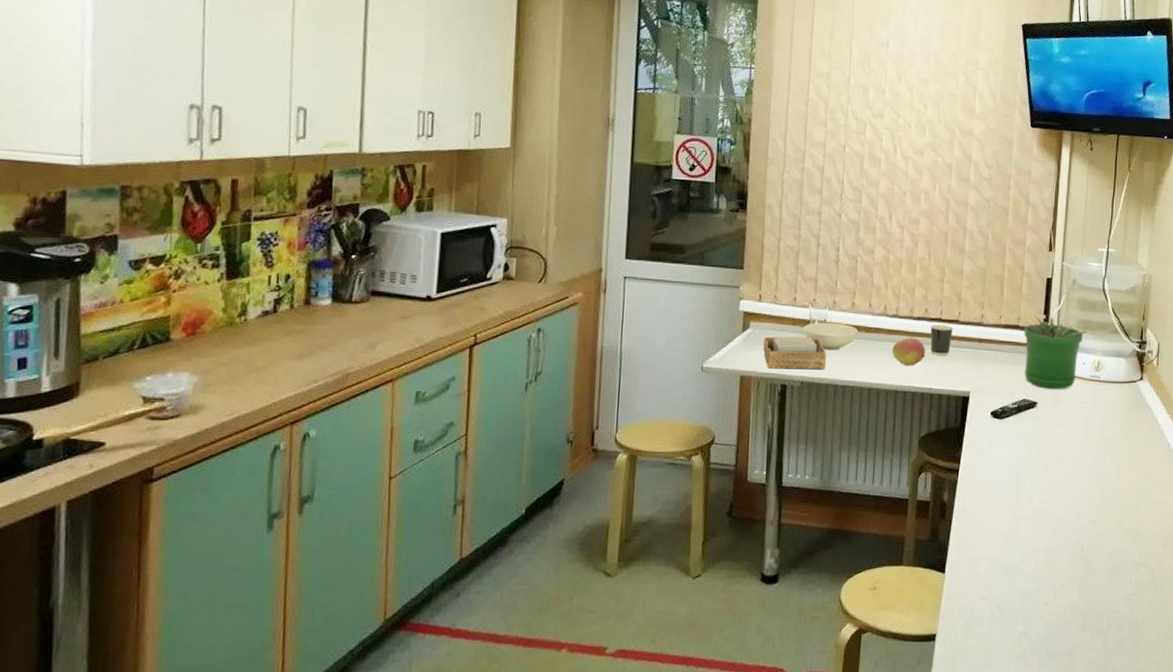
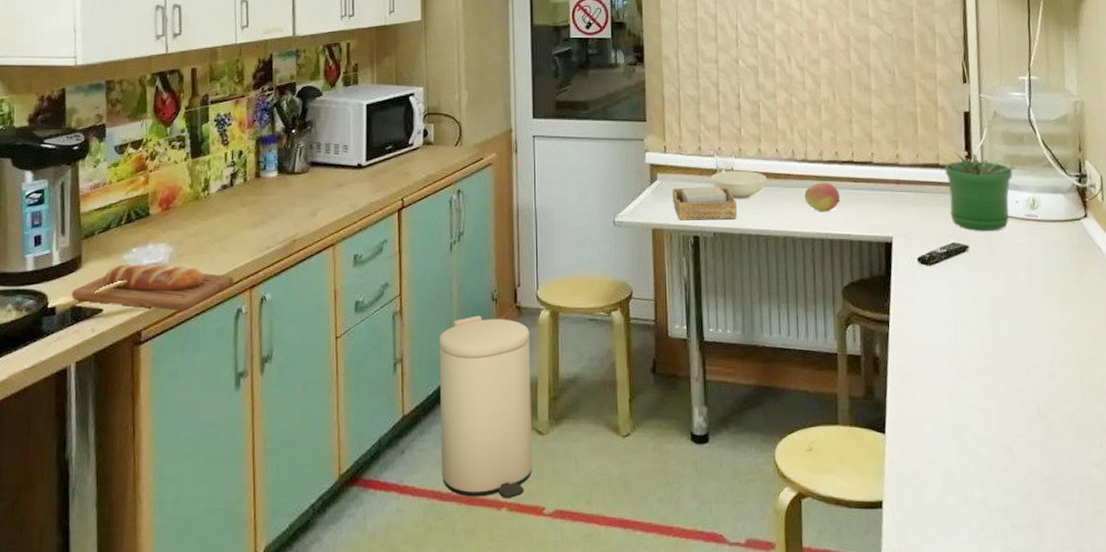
bread loaf: none [64,394,273,447] -> present [71,264,235,311]
pedal bin: none [499,457,605,641] -> present [439,315,533,499]
mug: present [930,325,954,356] -> none [843,167,868,200]

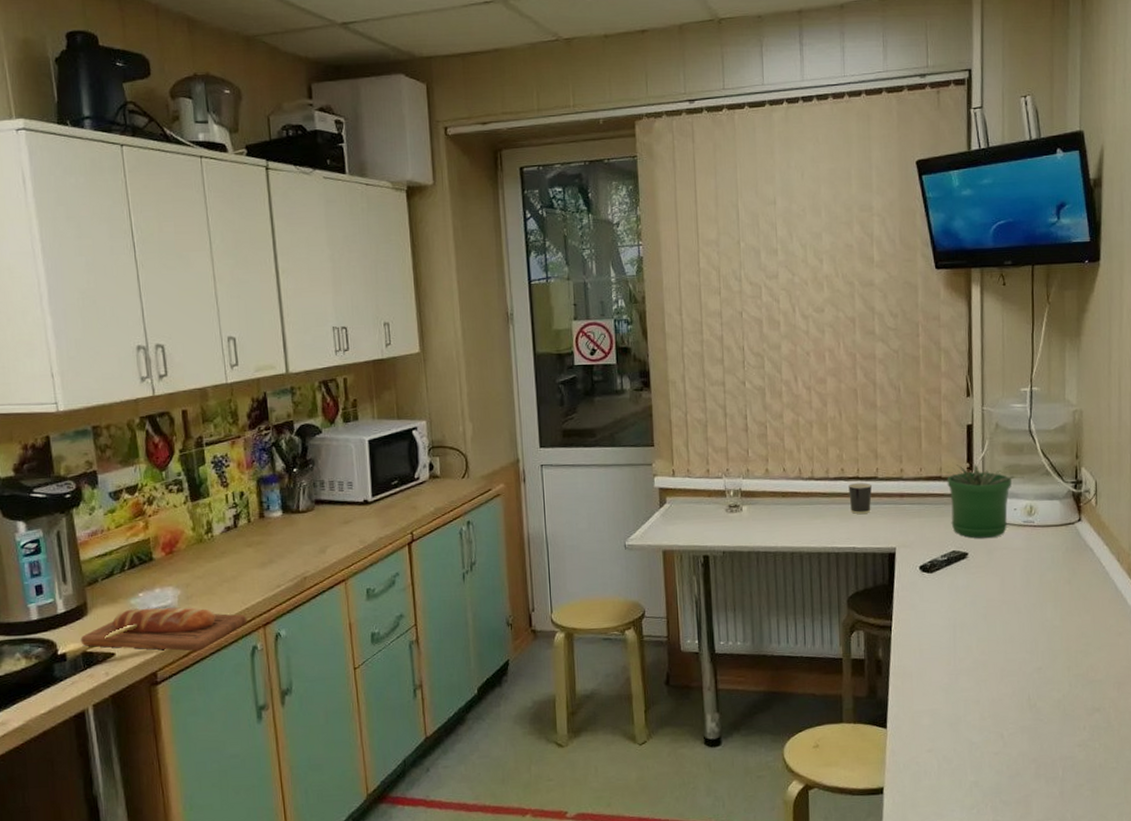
pedal bin: present [439,315,533,499] -> none [457,640,555,807]
napkin holder: present [673,186,737,220] -> none [682,507,745,541]
bowl: present [711,170,766,199] -> none [719,490,774,519]
fruit: present [804,182,841,212] -> none [811,498,846,527]
mug: none [843,167,868,200] -> present [848,483,873,515]

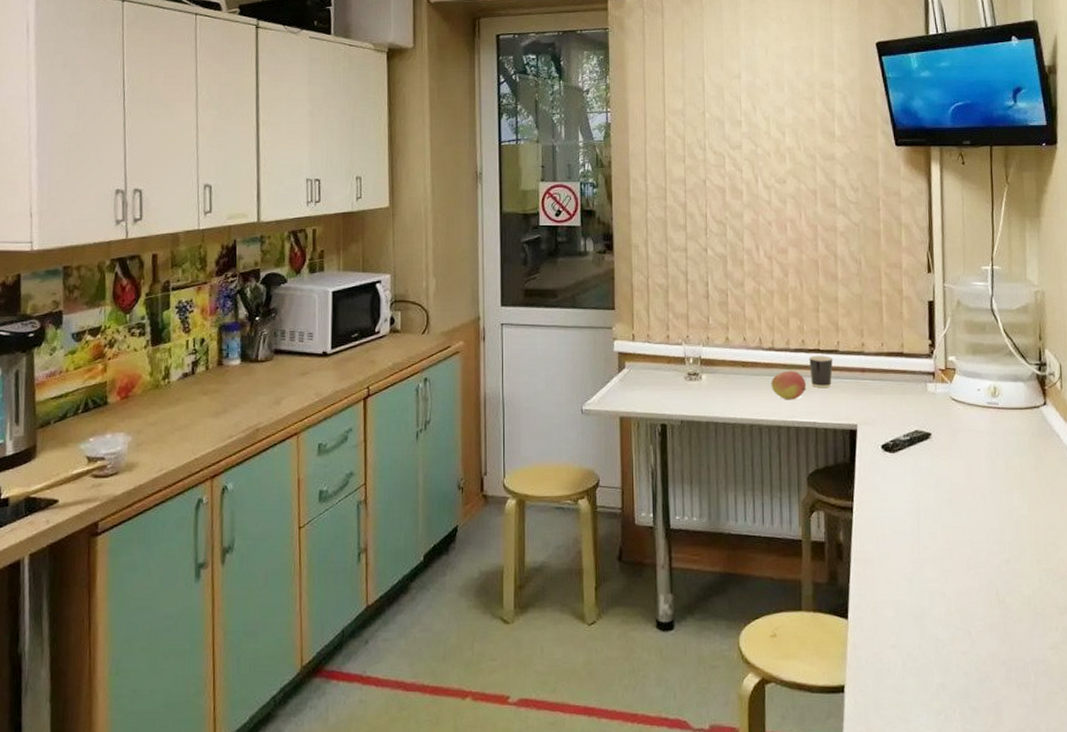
bread loaf: present [80,607,248,652] -> none [25,454,196,502]
fruit: none [811,498,846,527] -> present [771,370,807,400]
planter: present [939,464,1034,538] -> none [901,341,997,418]

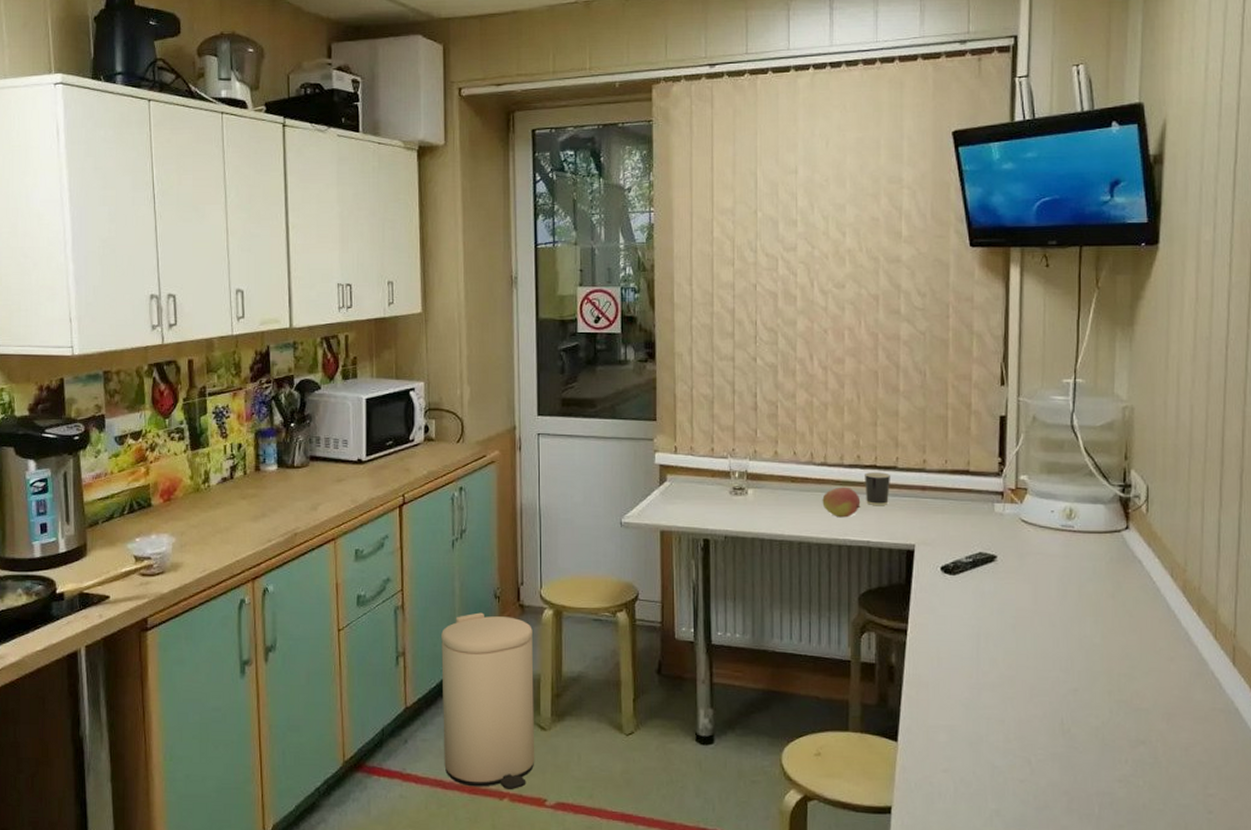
pedal bin: none [404,504,498,689] -> present [441,612,535,790]

